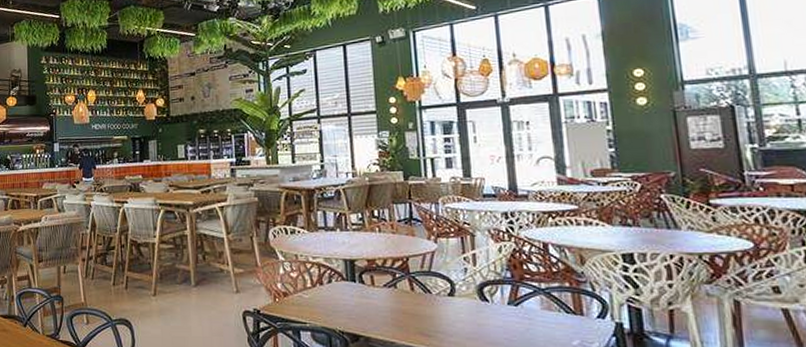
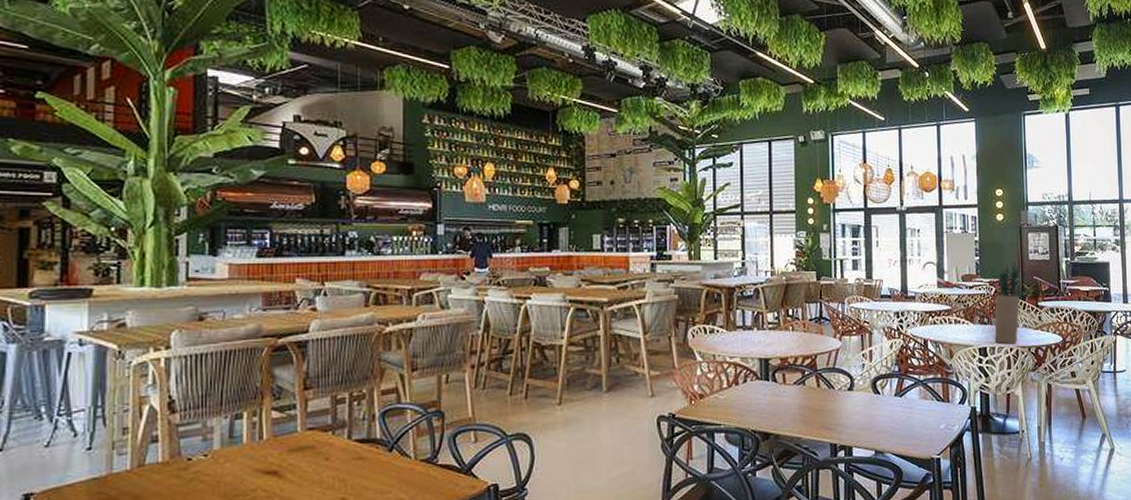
vase: none [642,151,681,250] -> present [994,261,1020,344]

